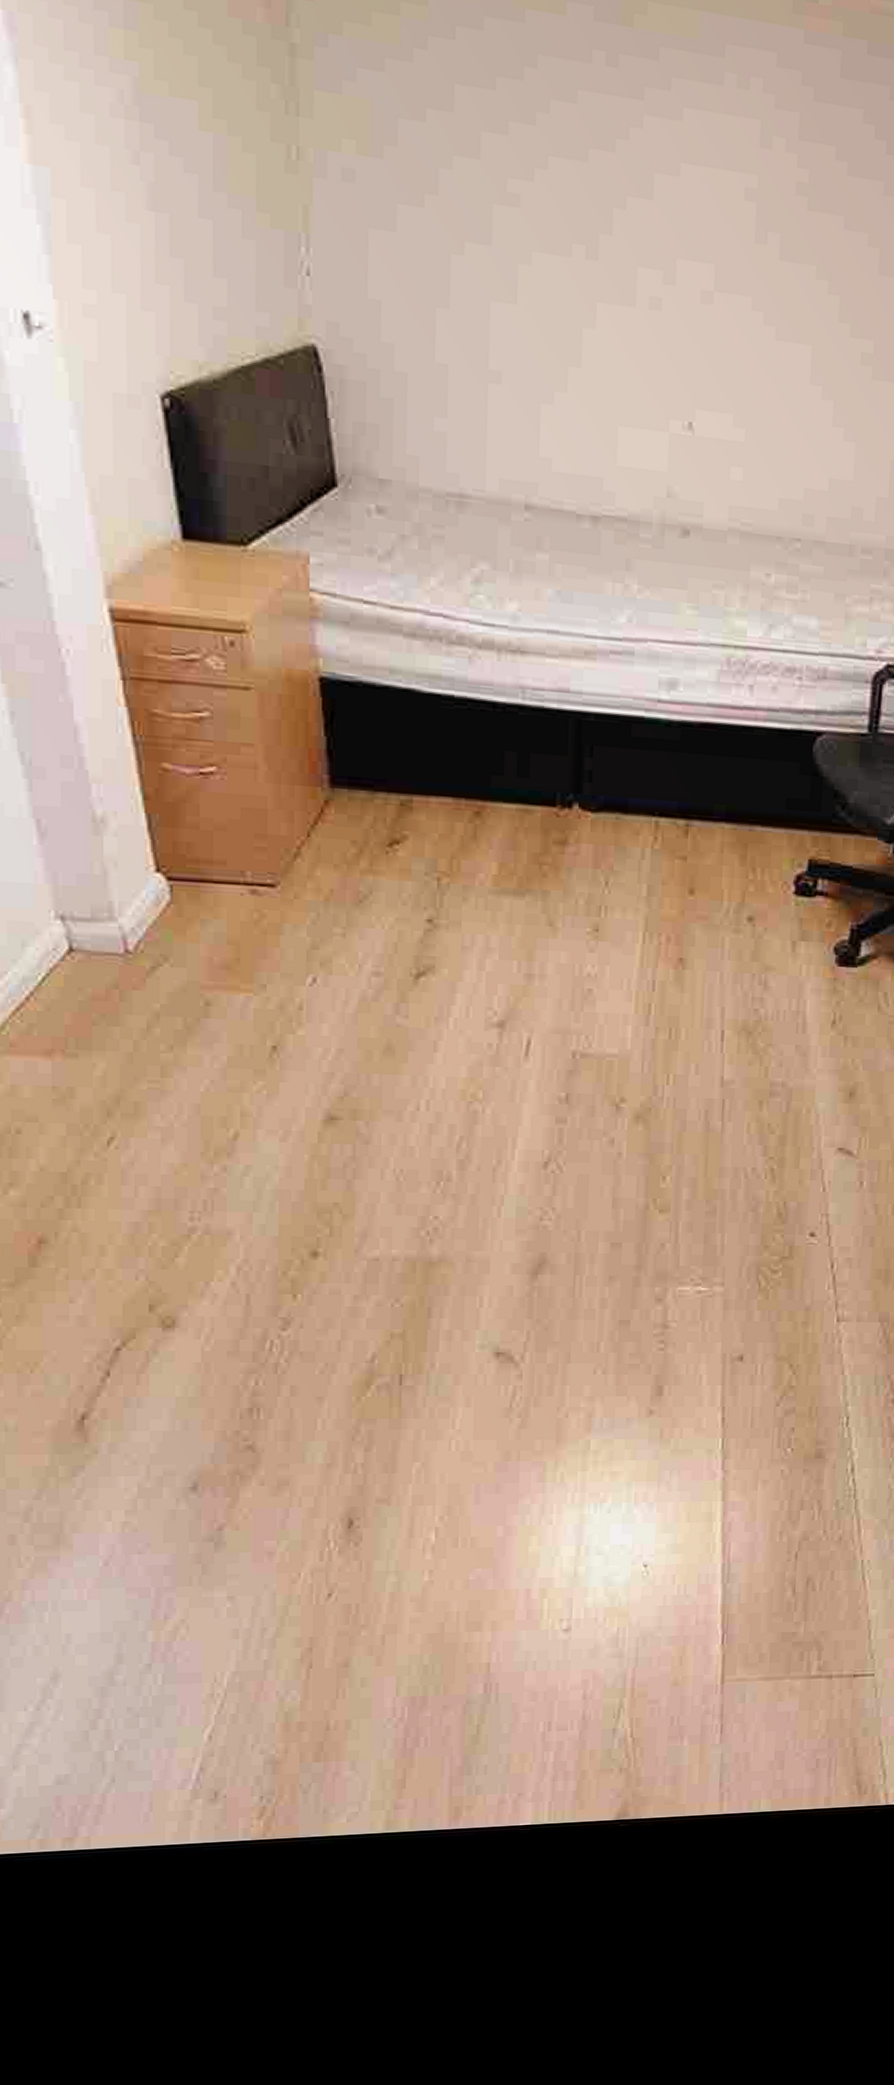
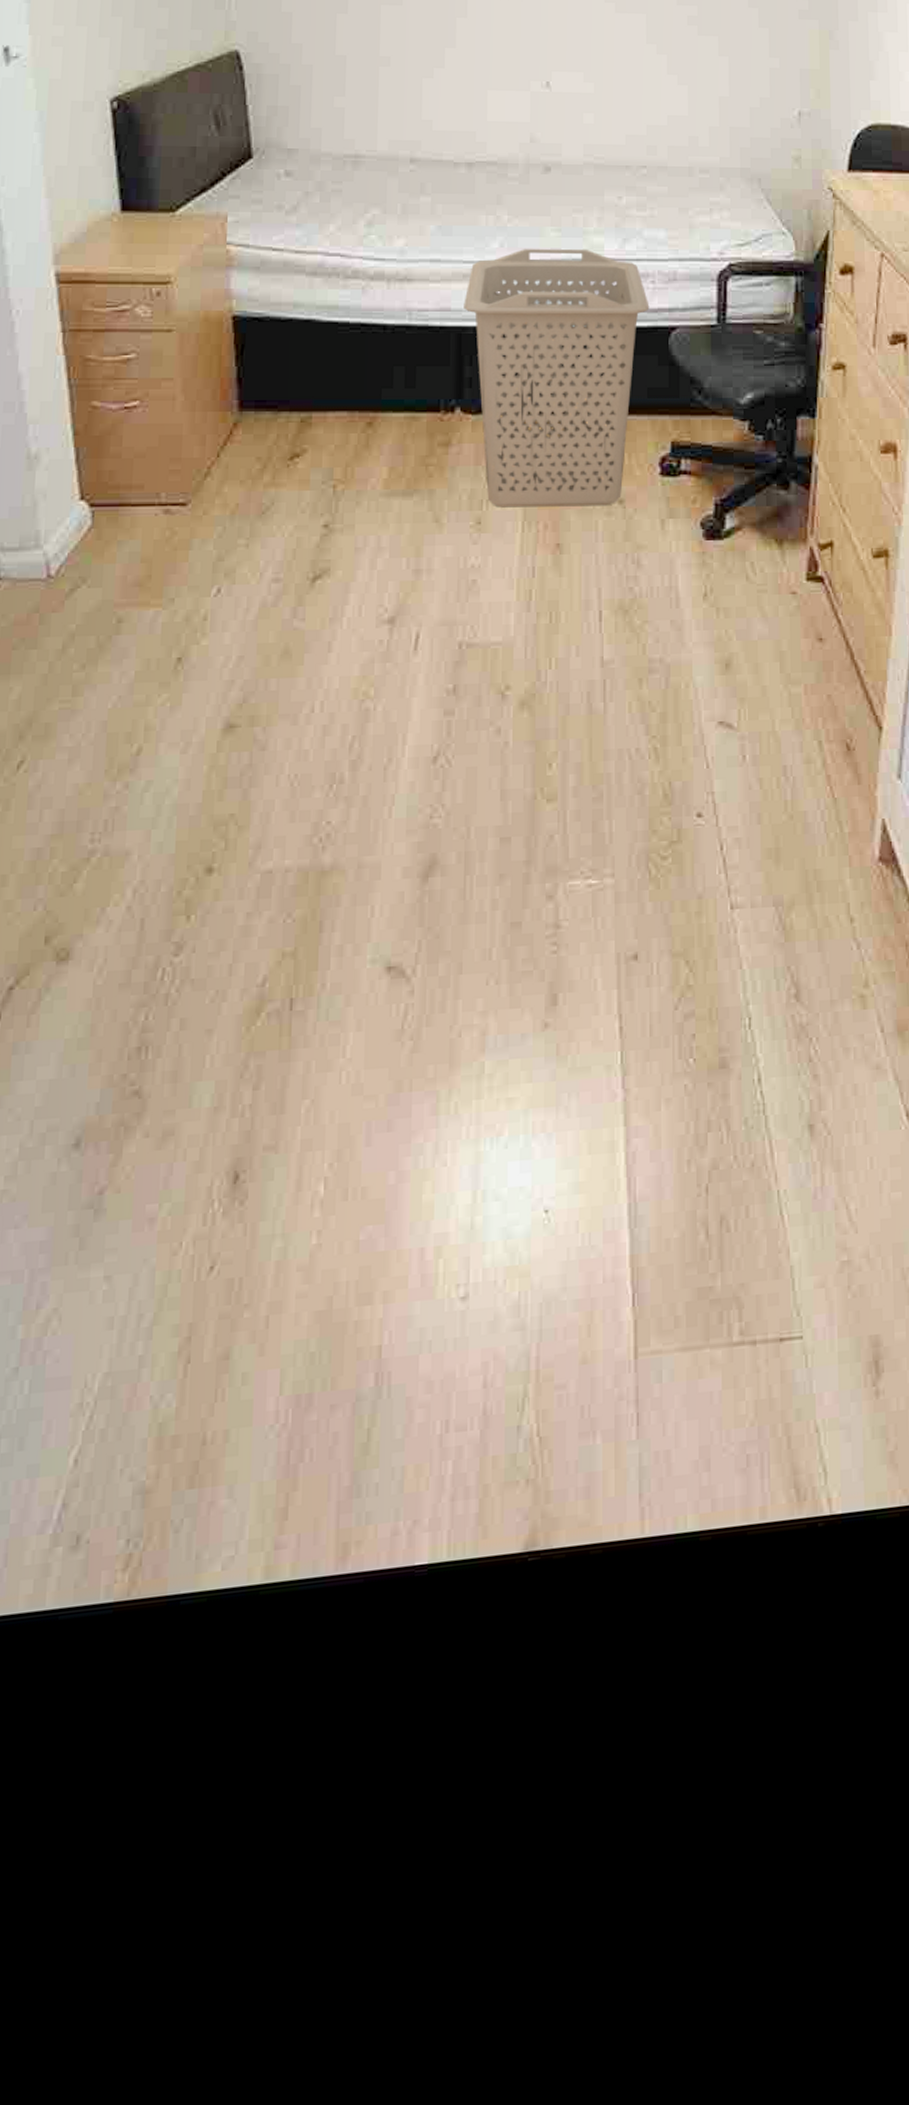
laundry basket: none [584,627,795,923] -> present [463,249,650,508]

